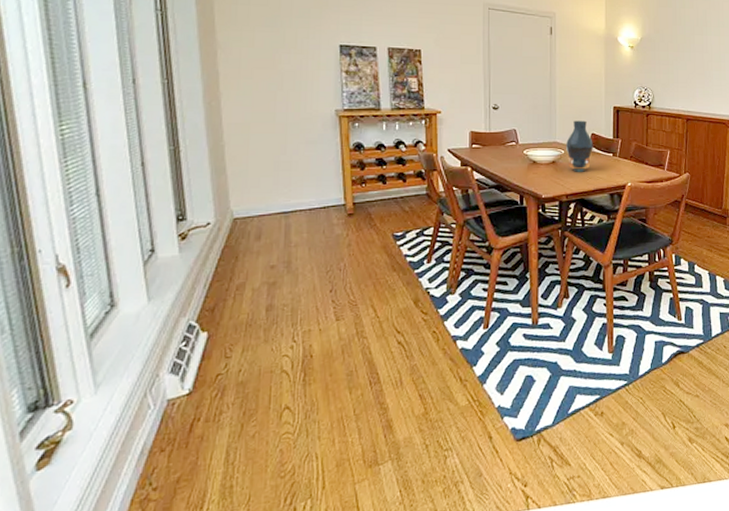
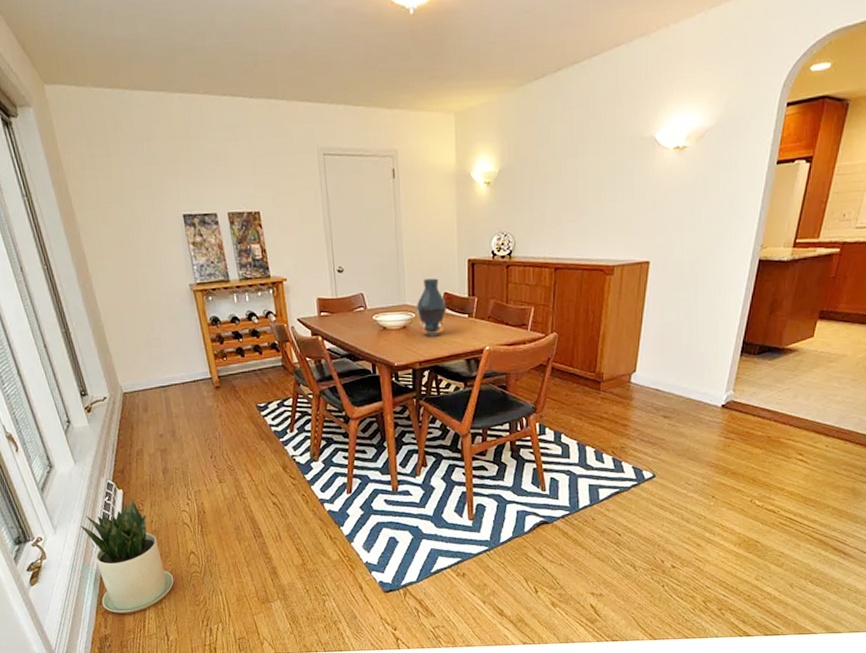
planter: none [137,343,256,500] -> present [81,498,174,614]

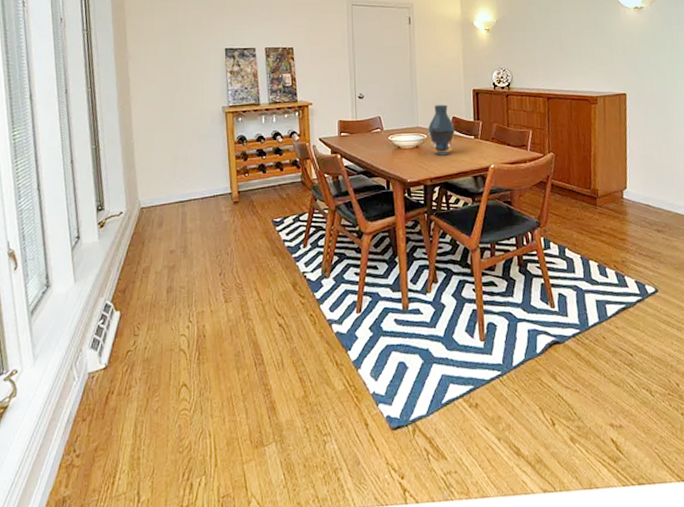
planter: present [81,498,174,614] -> none [65,321,159,467]

